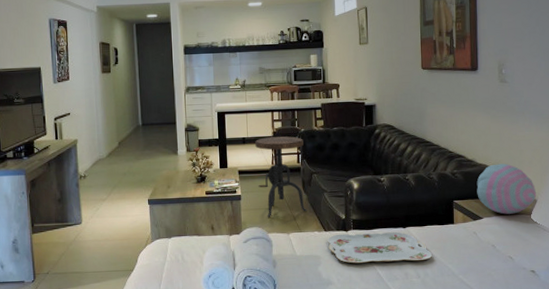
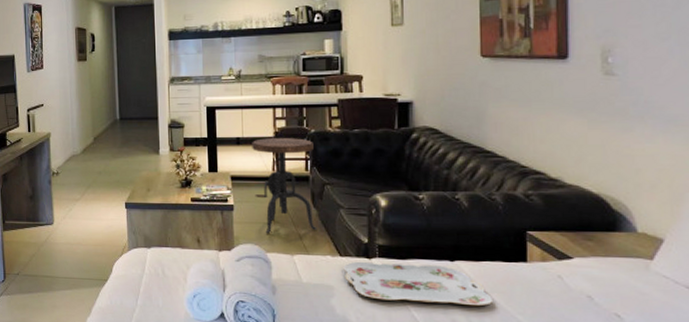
cushion: present [476,163,537,215] -> none [563,186,664,256]

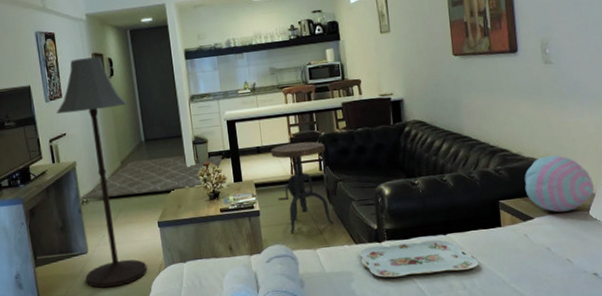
floor lamp: none [36,31,111,262] -> present [56,57,148,288]
rug: none [52,138,201,173] -> present [81,153,224,200]
cushion: none [563,186,664,256] -> present [524,155,595,213]

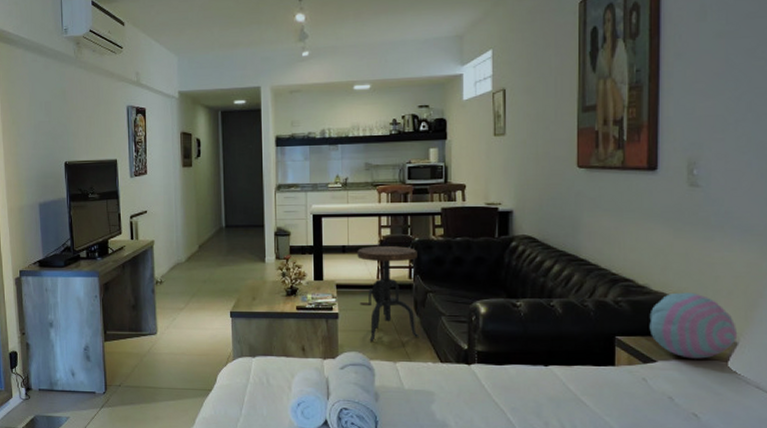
floor lamp: present [56,57,148,288] -> none [139,136,215,373]
rug: present [81,153,224,200] -> none [156,246,307,282]
serving tray: present [359,239,478,278] -> none [443,367,582,409]

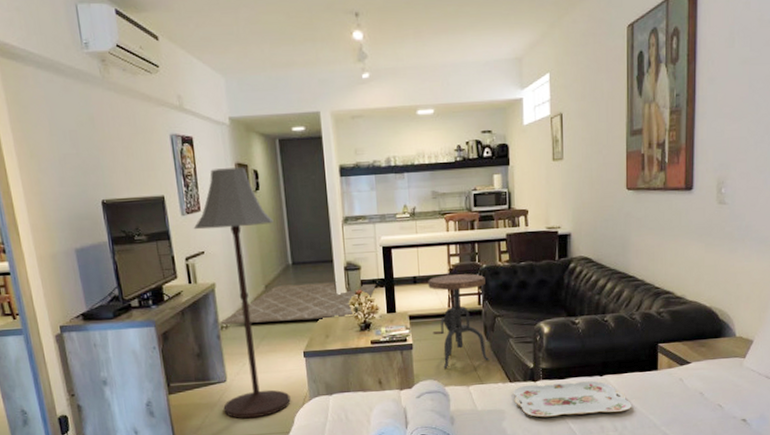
floor lamp: none [139,136,215,373] -> present [193,167,291,419]
rug: none [156,246,307,282] -> present [220,281,378,325]
serving tray: none [443,367,582,409] -> present [512,381,631,417]
cushion: present [649,292,738,359] -> none [685,300,754,358]

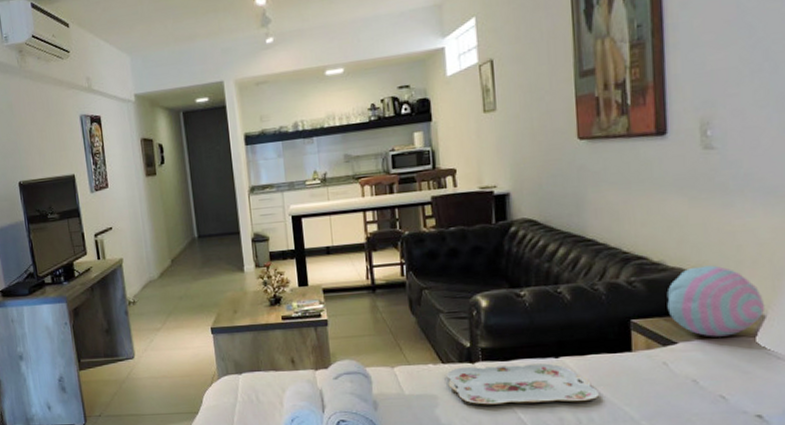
floor lamp: present [193,167,291,419] -> none [101,142,199,397]
rug: present [220,281,378,325] -> none [128,253,288,301]
side table: present [428,273,490,369] -> none [343,242,417,347]
cushion: none [685,300,754,358] -> present [666,265,766,337]

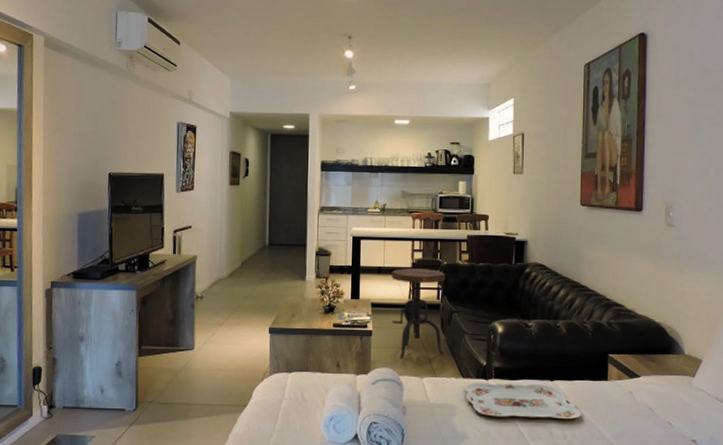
side table: none [343,242,417,347] -> present [392,268,445,358]
cushion: present [666,265,766,337] -> none [635,316,702,374]

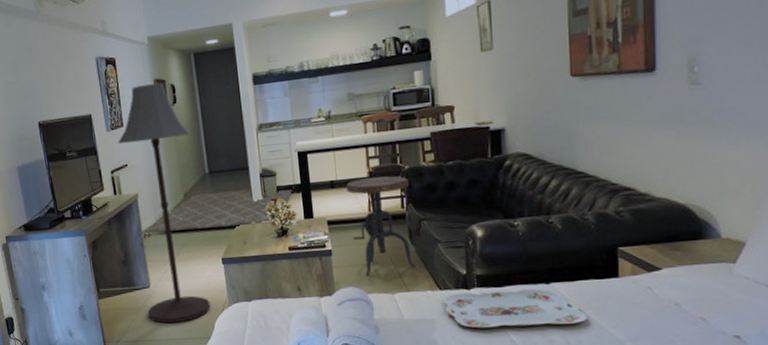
floor lamp: none [185,155,257,388] -> present [117,83,211,324]
rug: none [196,263,346,299] -> present [143,187,294,233]

